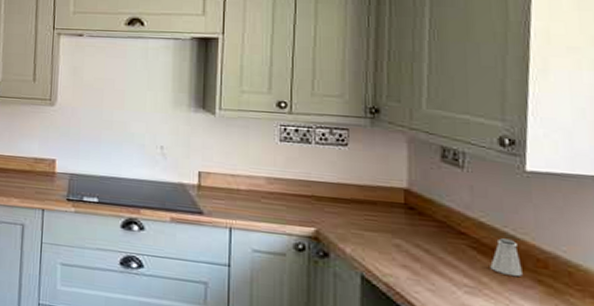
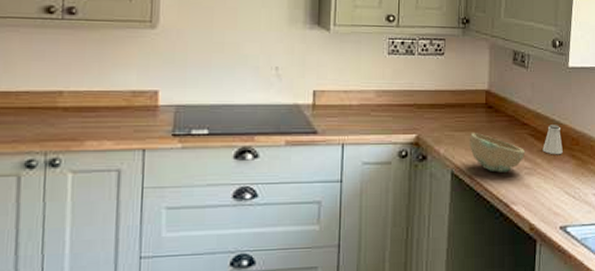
bowl: none [383,235,465,287] -> present [469,133,526,172]

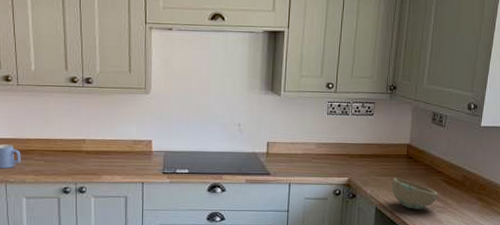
saltshaker: present [543,125,563,155] -> none [453,173,471,198]

